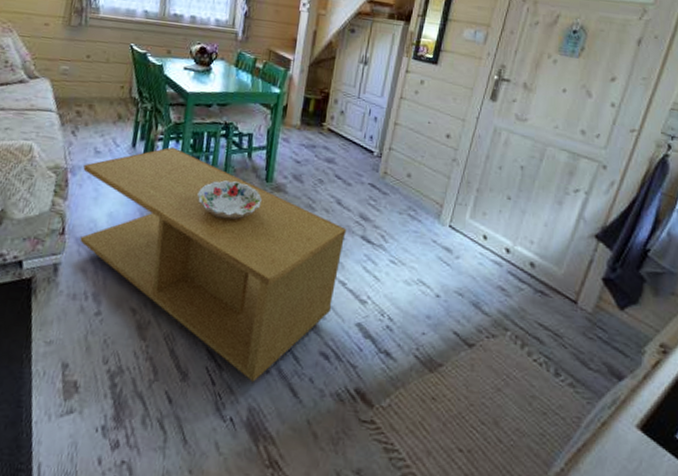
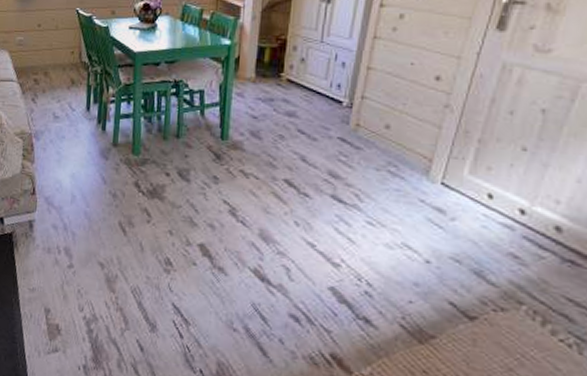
coffee table: present [80,147,347,382] -> none [45,108,314,338]
decorative bowl: present [197,180,262,219] -> none [152,139,218,179]

